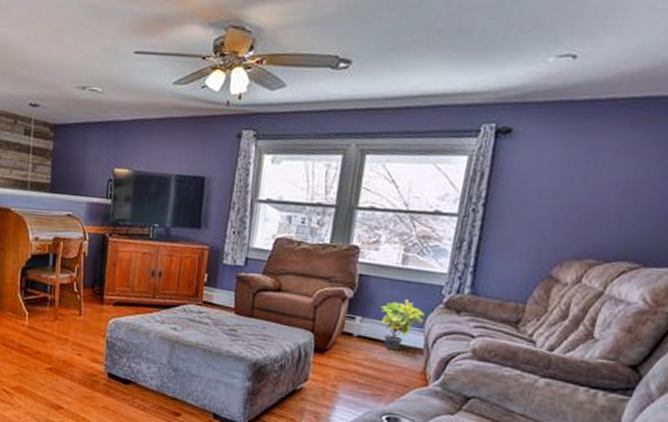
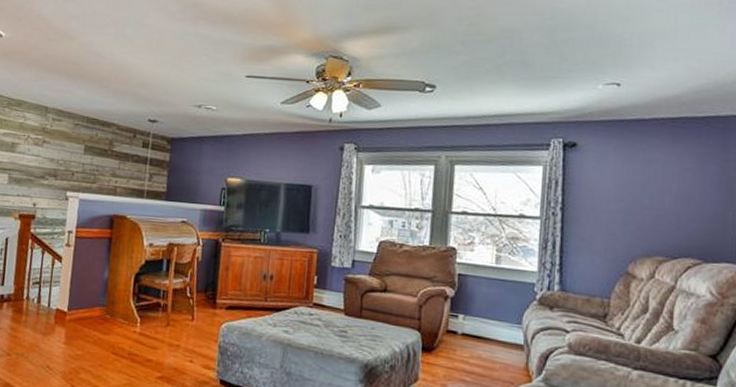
potted plant: present [381,299,425,351] -> none [481,297,522,347]

